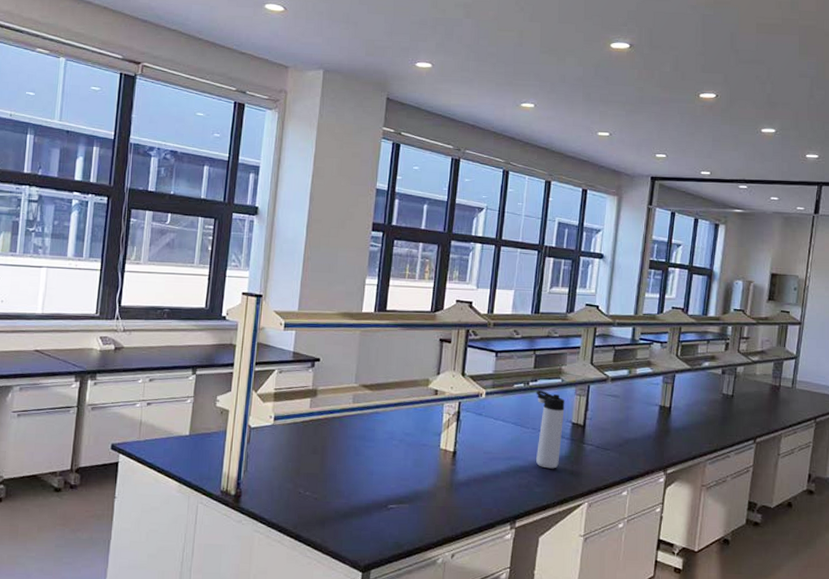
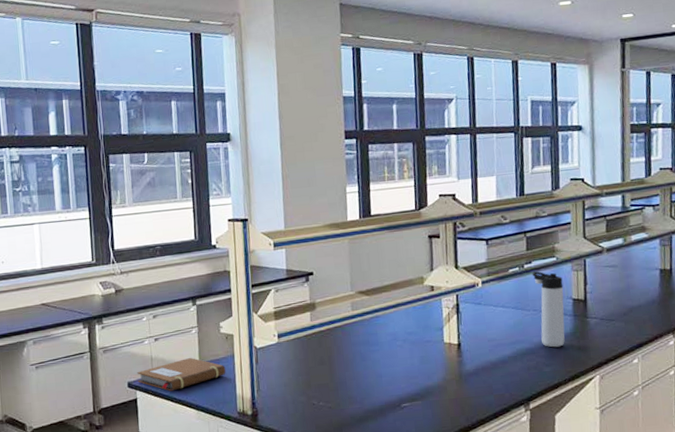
notebook: none [122,427,216,460] -> present [137,357,226,391]

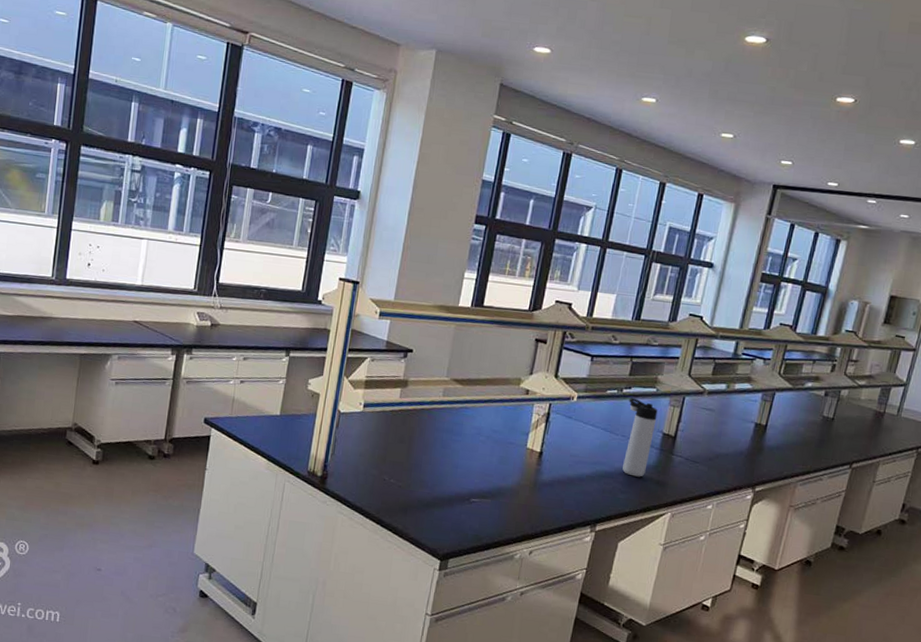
notebook: present [137,357,226,391] -> none [215,406,305,436]

